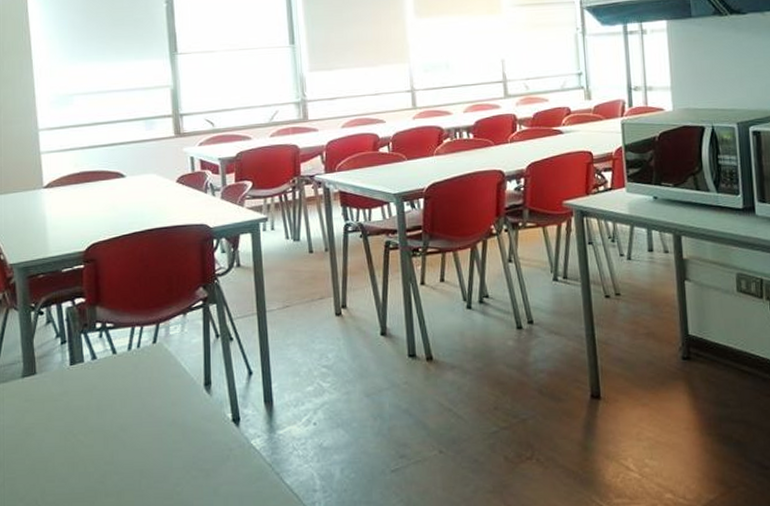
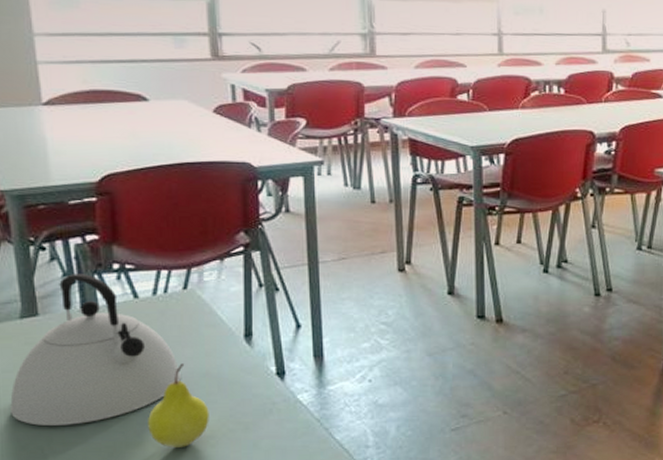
kettle: none [12,334,151,478] -> present [10,274,181,426]
fruit: none [124,413,175,496] -> present [148,363,209,447]

